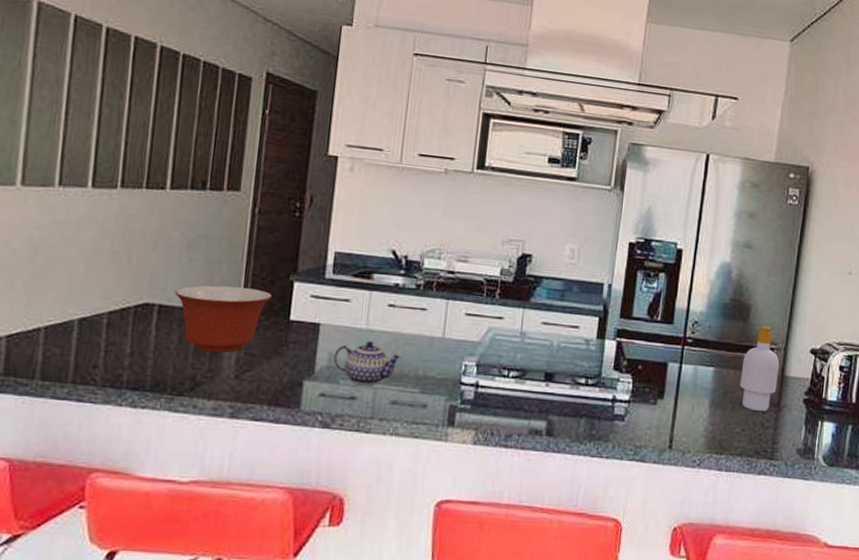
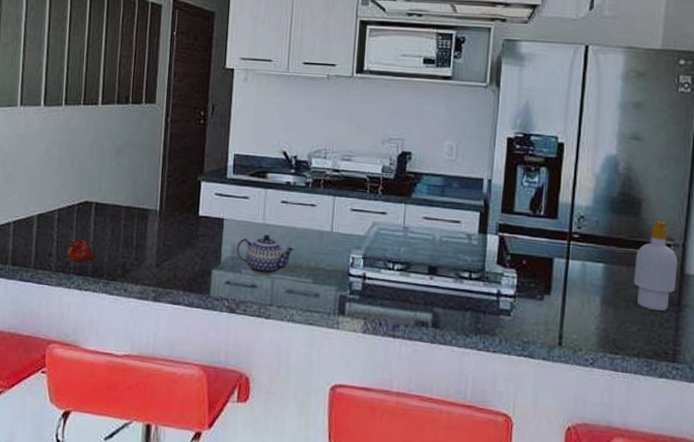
fruit: none [117,347,157,375] -> present [66,238,96,262]
mixing bowl: present [175,285,273,353] -> none [108,185,184,244]

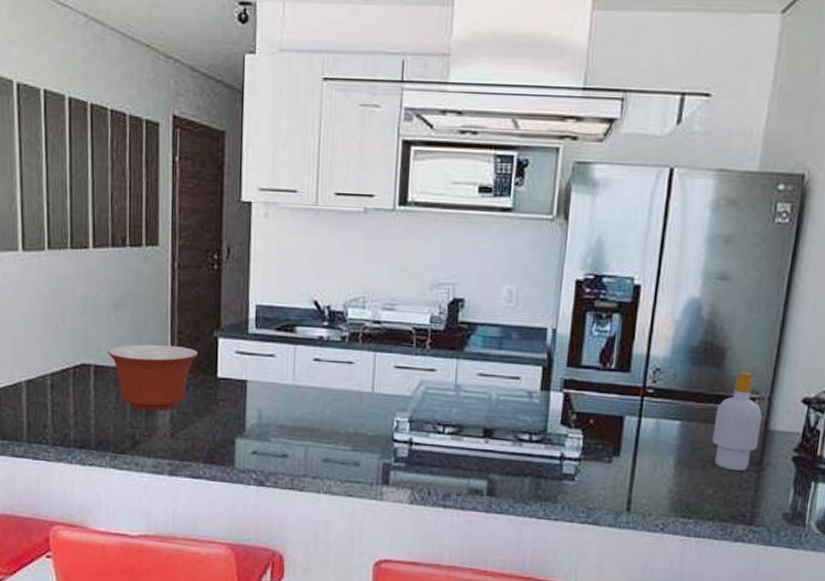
fruit: present [66,238,96,262] -> none [64,407,100,434]
mixing bowl: none [108,185,184,244] -> present [108,344,199,411]
teapot: present [236,235,296,275] -> none [263,397,332,443]

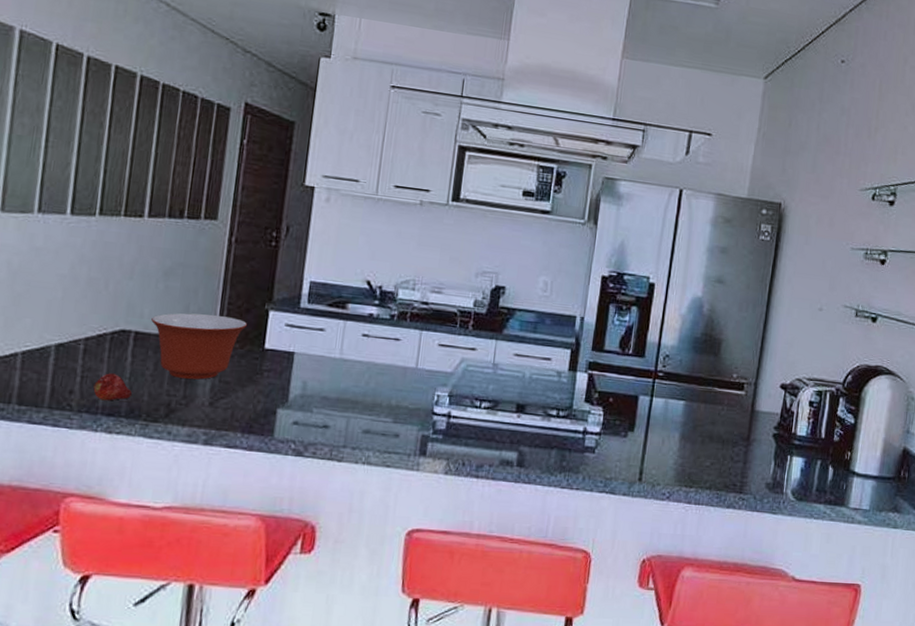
fruit: none [64,407,100,434] -> present [93,373,133,401]
soap bottle: present [712,372,762,471] -> none [710,360,749,445]

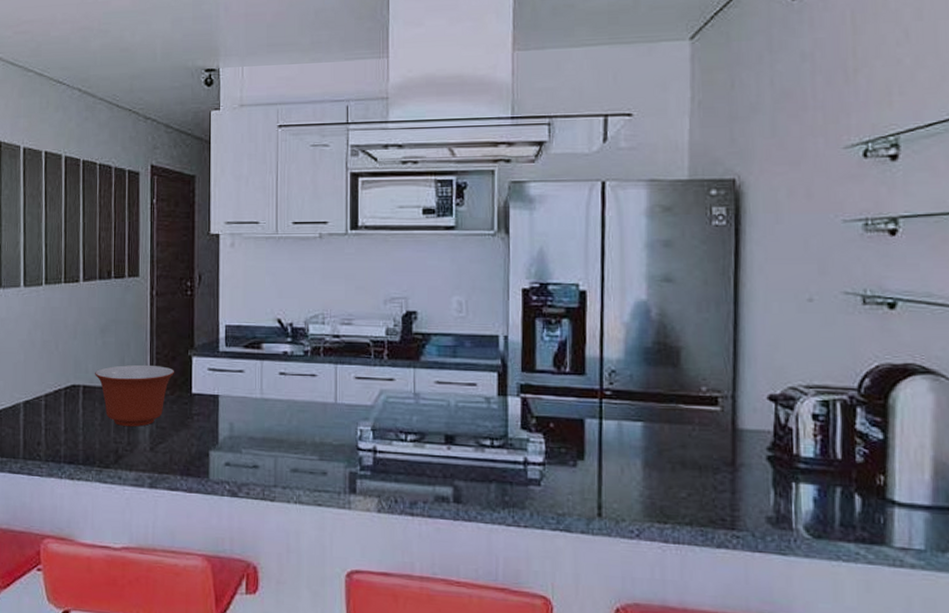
fruit: present [93,373,133,401] -> none [55,425,87,450]

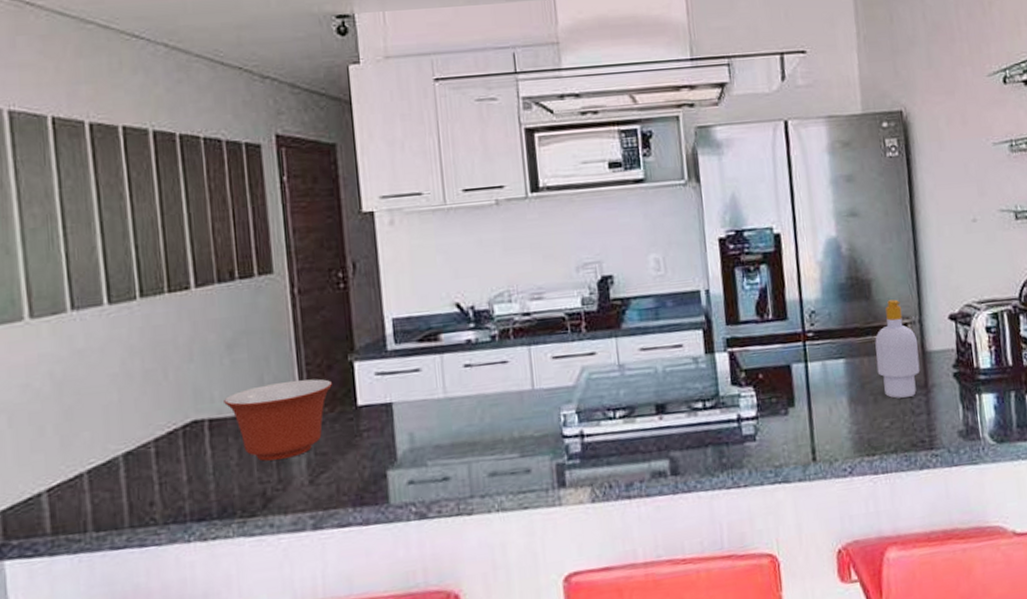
soap bottle: none [678,371,728,472] -> present [875,299,920,399]

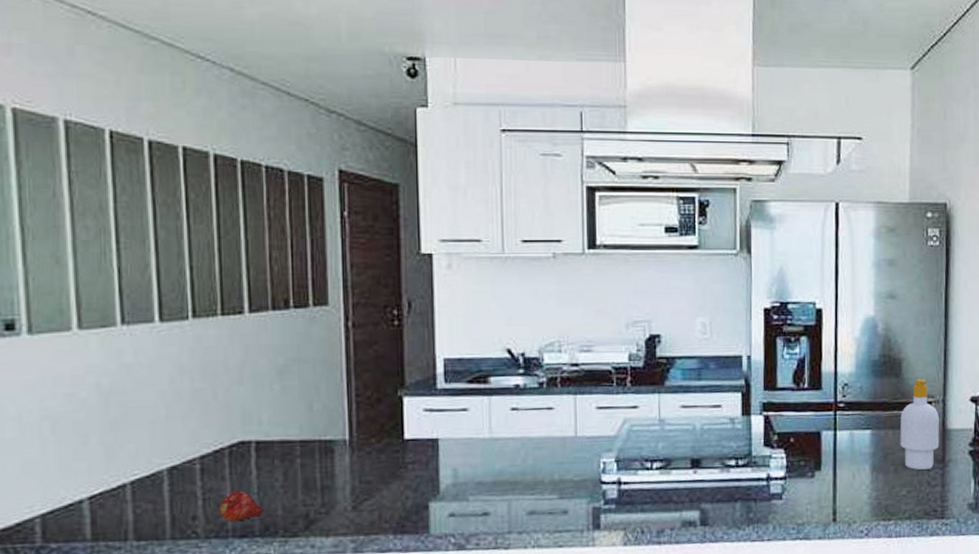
fruit: none [175,472,221,506] -> present [219,490,265,522]
mixing bowl: present [224,378,333,461] -> none [272,410,382,485]

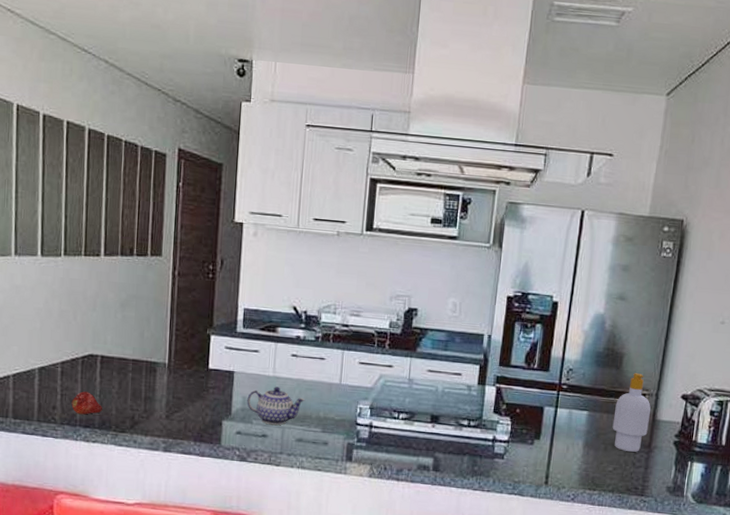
teapot: none [459,450,534,499] -> present [247,387,306,425]

